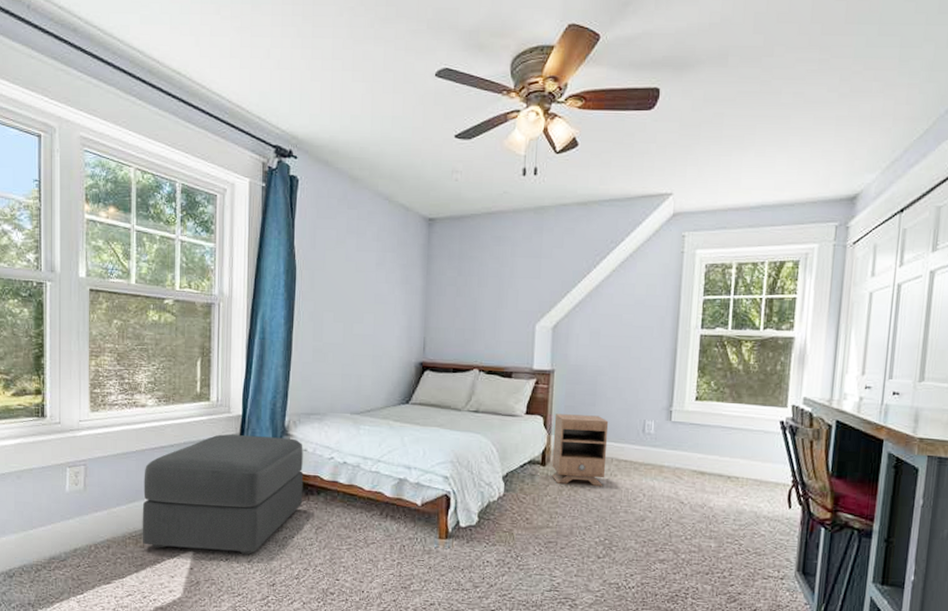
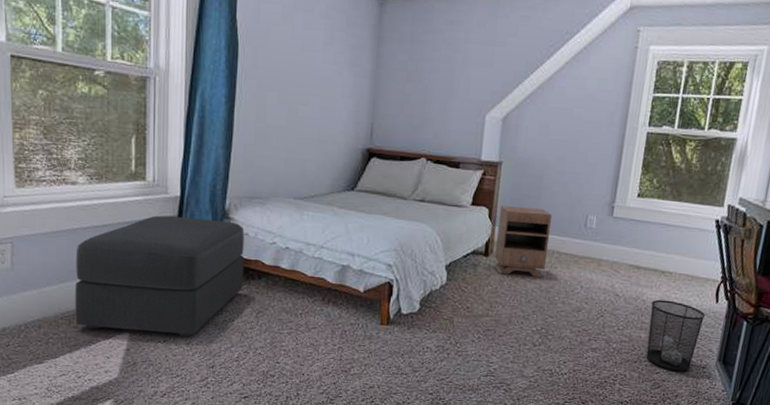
waste bin: none [718,506,779,584] -> present [646,299,706,372]

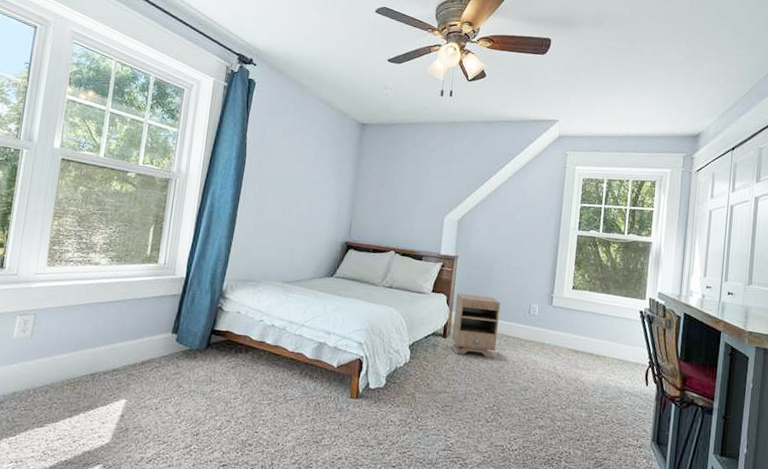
ottoman: present [75,215,245,337] -> none [79,293,237,405]
waste bin: present [646,299,706,372] -> none [587,381,638,451]

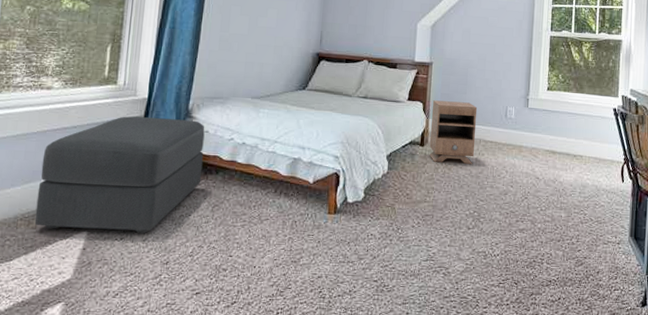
ottoman: none [79,293,237,405] -> present [35,116,205,233]

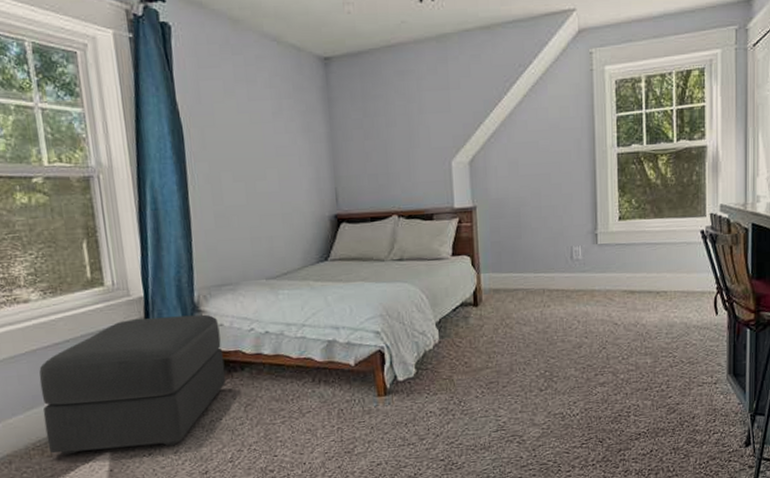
nightstand: present [429,100,478,164] -> none [481,248,538,322]

